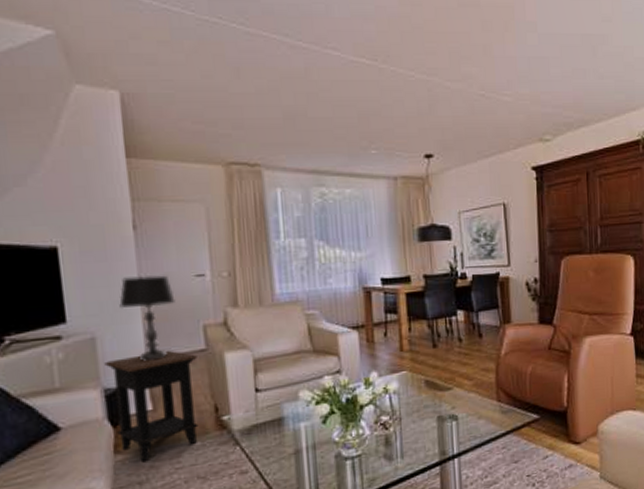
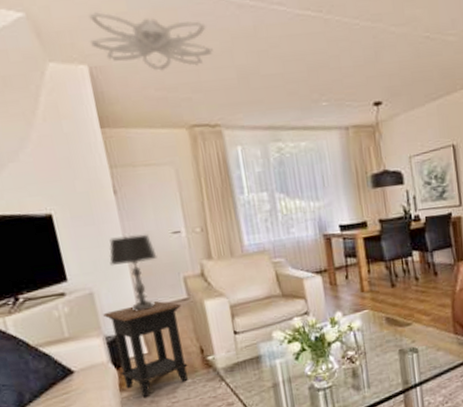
ceiling light fixture: none [124,38,259,104] -> present [88,12,213,71]

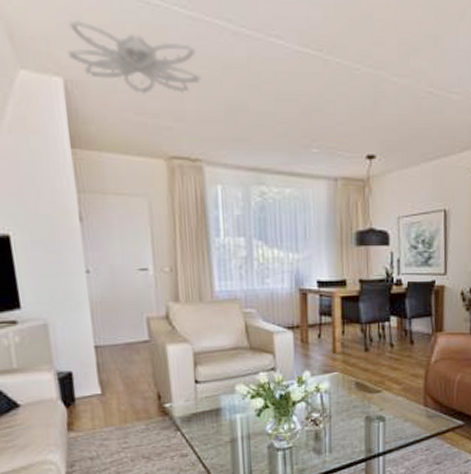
side table: present [103,300,188,398] -> none [57,339,143,441]
table lamp: present [109,234,157,311] -> none [68,267,121,348]

